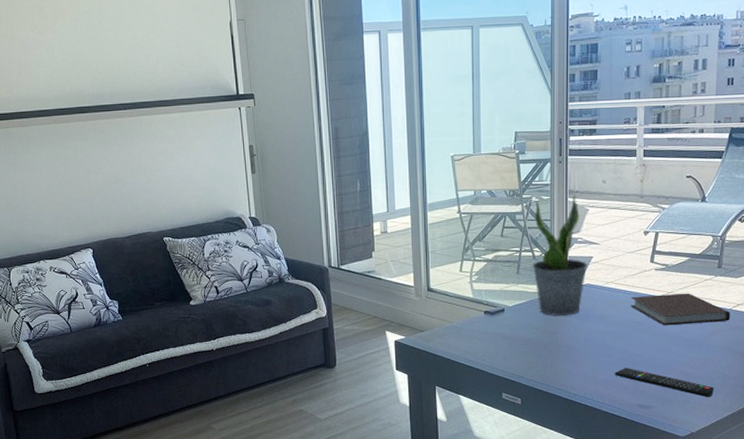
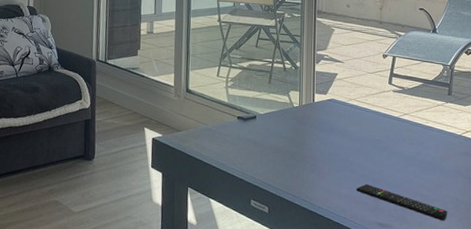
potted plant: present [532,195,588,316] -> none [282,15,333,128]
notebook: present [631,293,731,326] -> none [371,115,461,147]

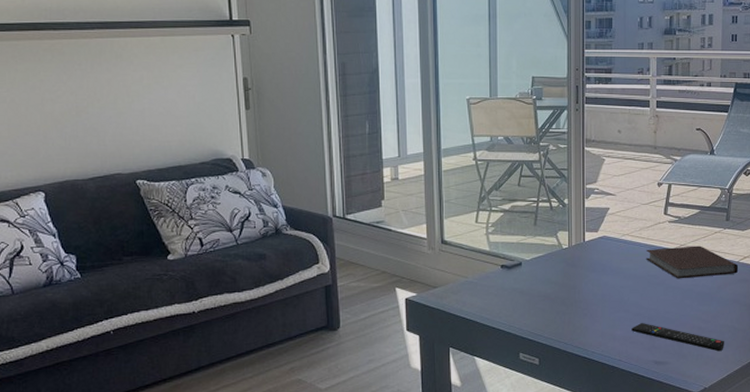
notebook: none [371,115,461,147] -> present [646,245,739,279]

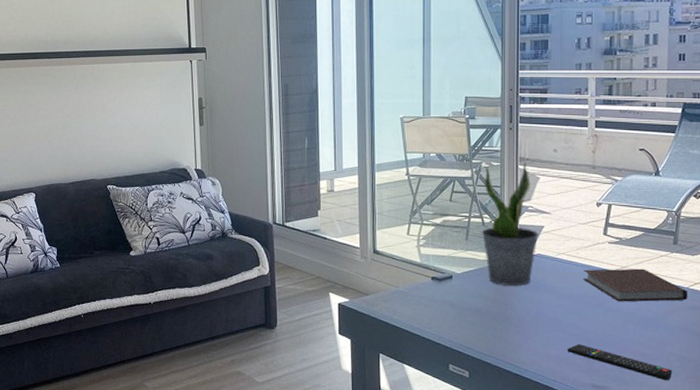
potted plant: none [549,144,605,270] -> present [481,162,539,286]

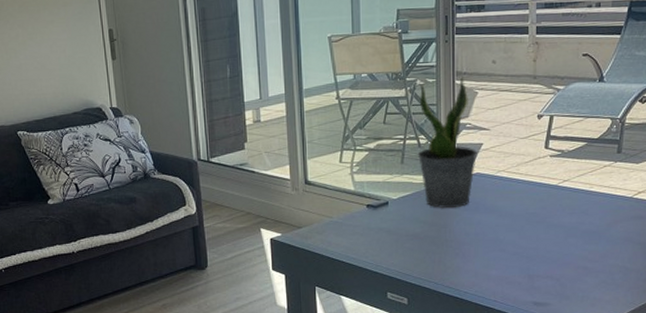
remote control: present [567,343,672,381] -> none [508,262,614,293]
notebook: present [584,268,688,302] -> none [525,180,632,217]

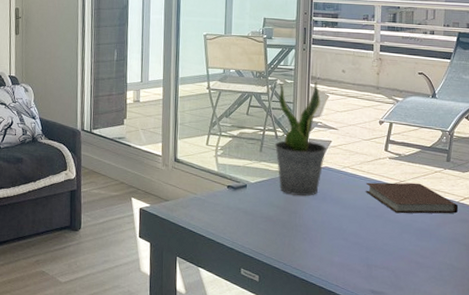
notebook: none [525,180,632,217] -> present [366,182,459,214]

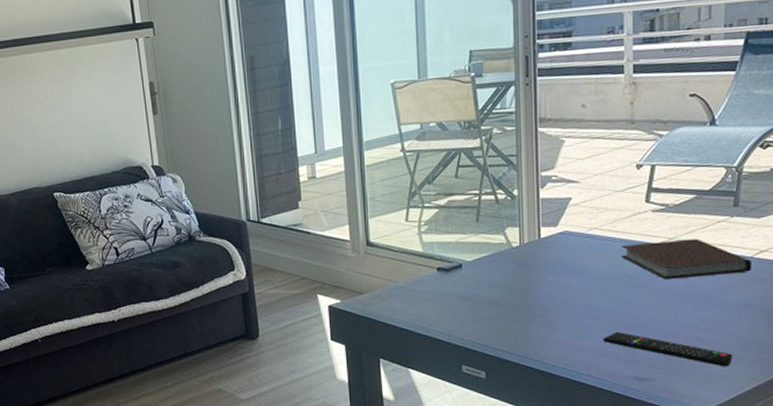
potted plant: present [274,81,327,196] -> none [495,123,566,272]
remote control: none [349,251,442,288] -> present [603,331,732,367]

